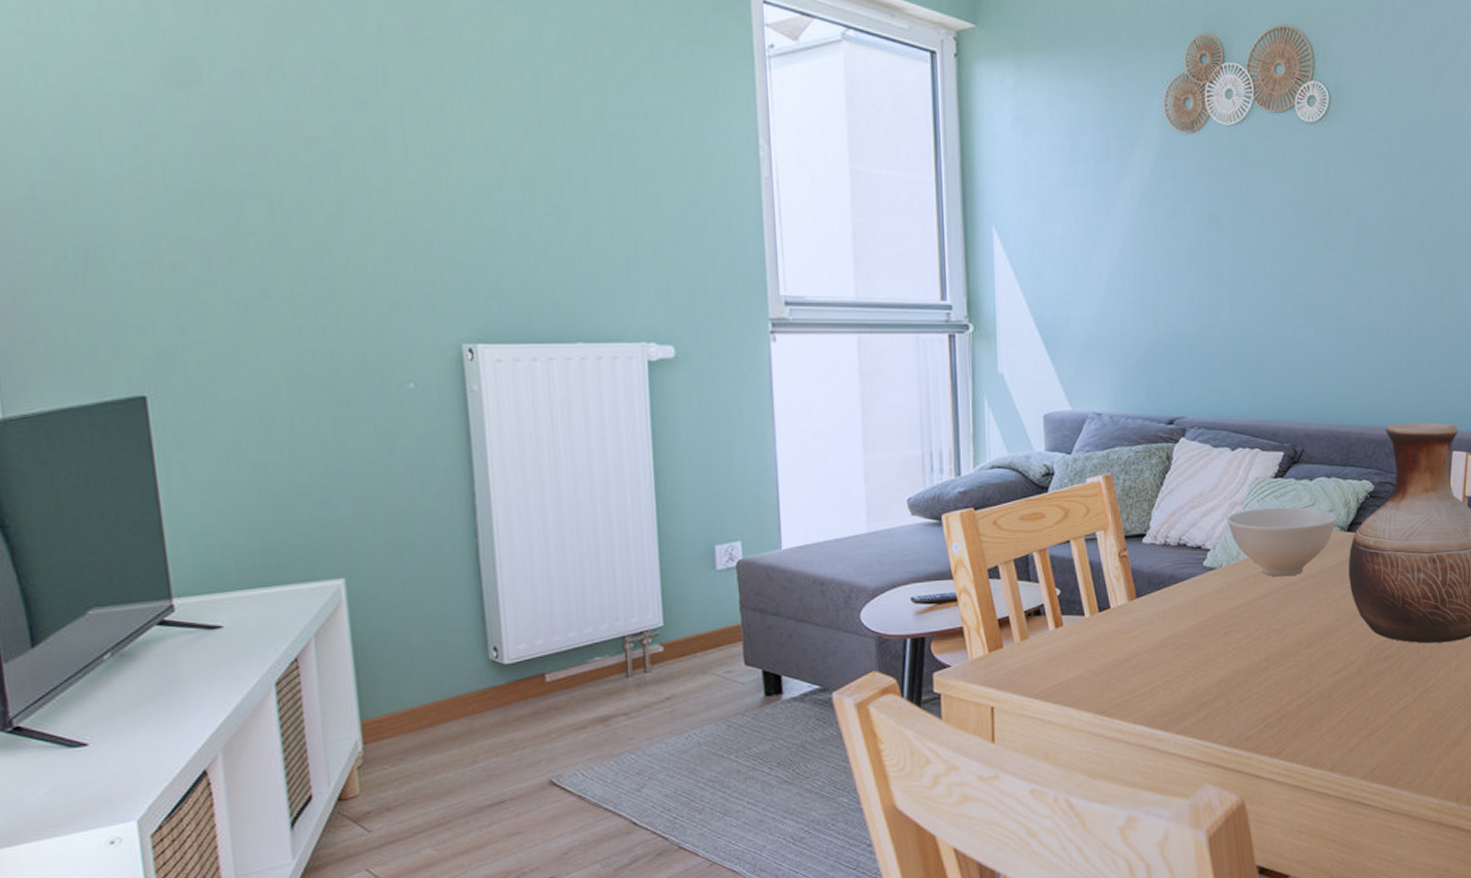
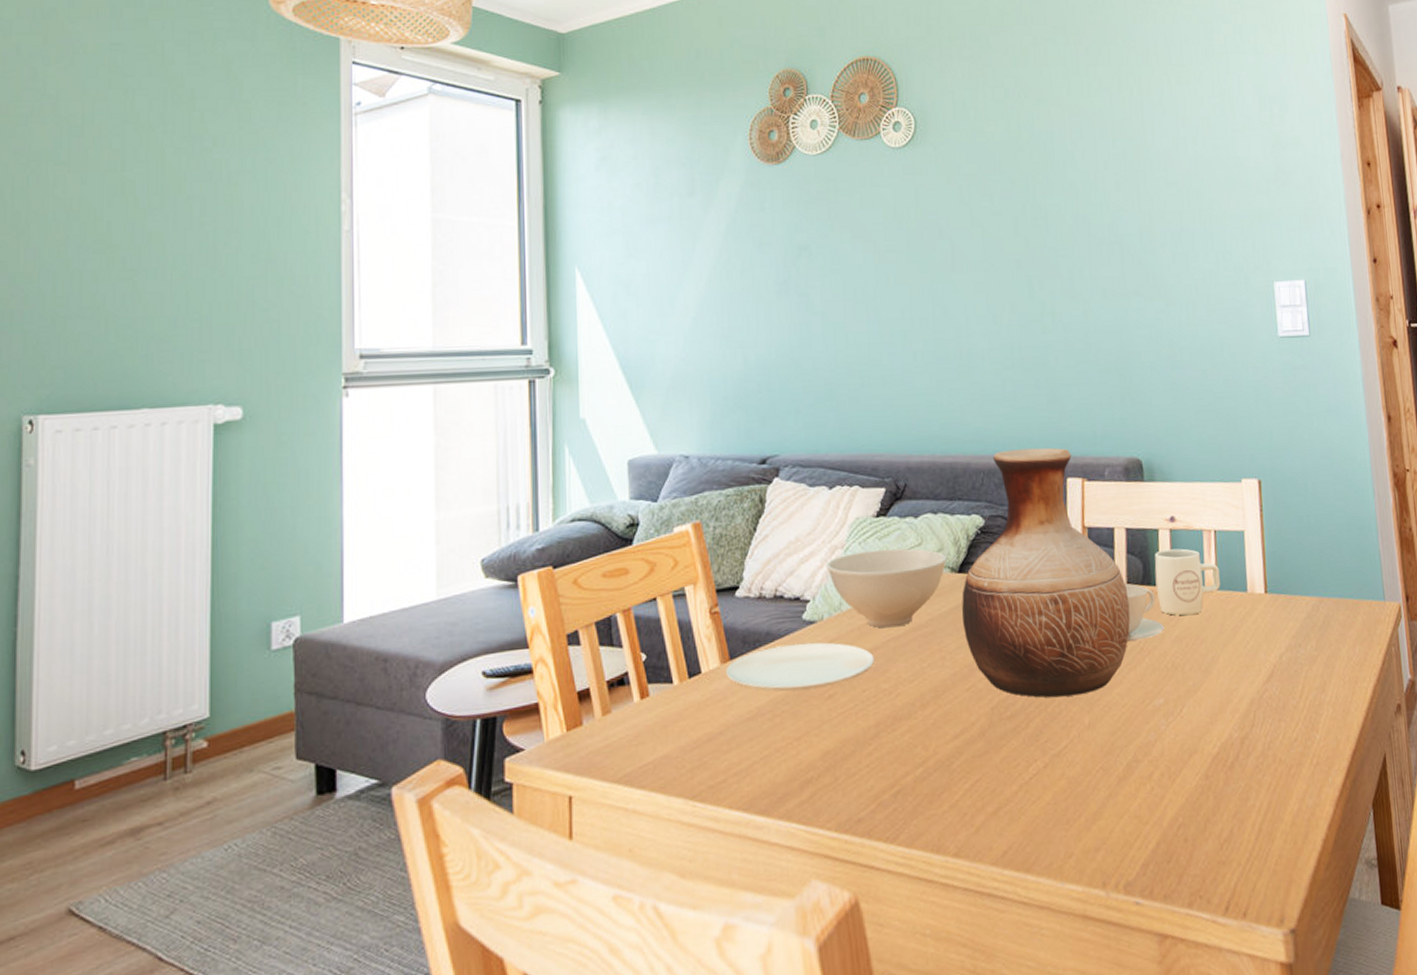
plate: none [1132,586,1267,627] -> present [725,642,874,691]

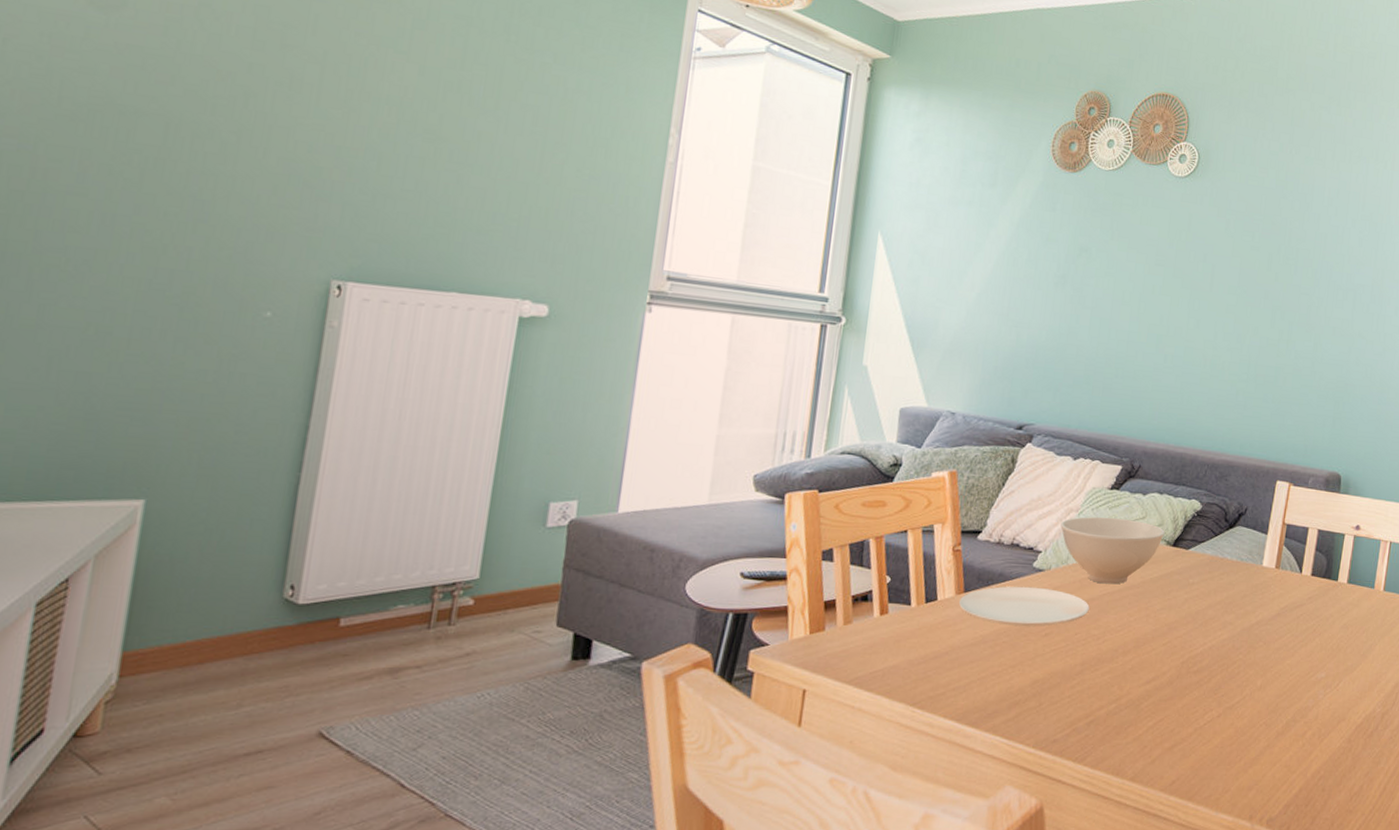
vase: present [962,447,1131,698] -> none [1169,449,1311,661]
teacup: present [1125,584,1164,641] -> none [1303,575,1336,623]
mug: present [1154,548,1220,616] -> none [1334,552,1389,609]

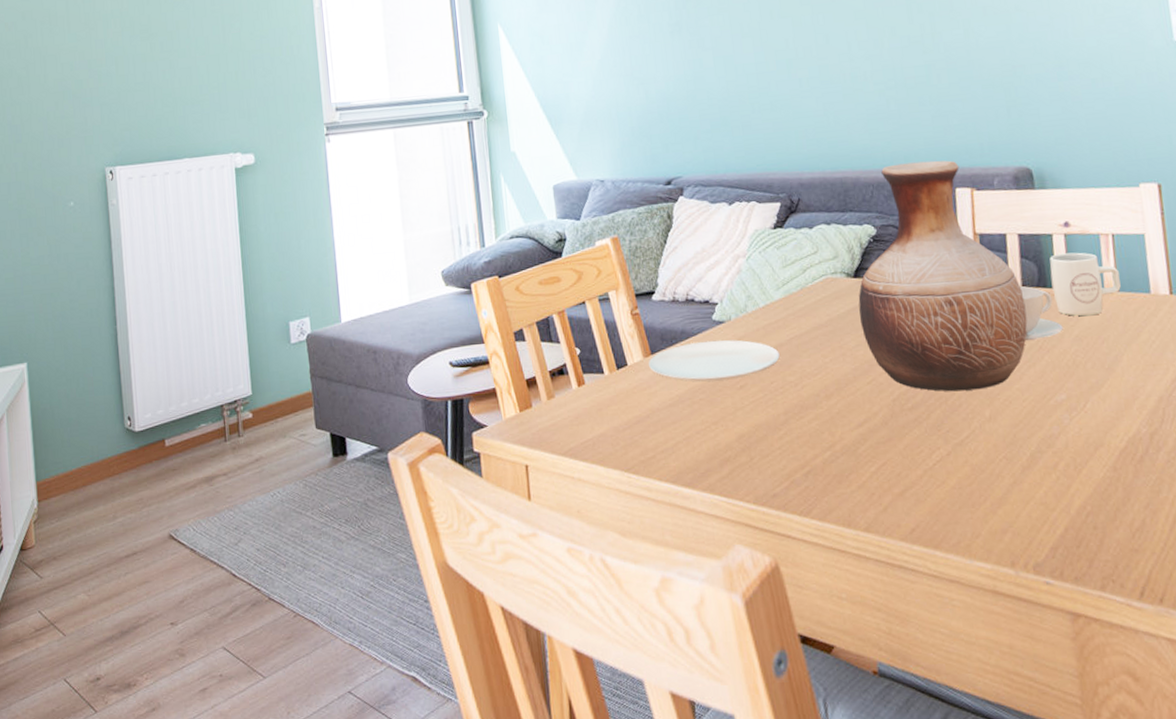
bowl: present [1060,516,1165,585] -> none [731,256,842,328]
vase: none [1169,449,1311,661] -> present [858,160,1028,392]
teacup: none [1303,575,1336,623] -> present [1020,286,1063,340]
mug: none [1334,552,1389,609] -> present [1049,252,1121,317]

